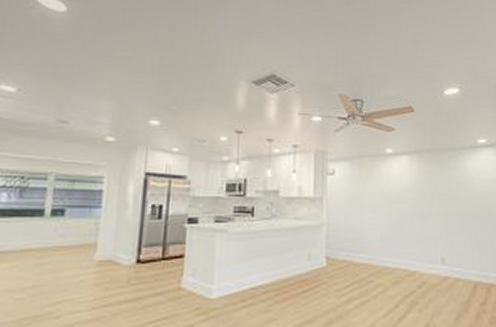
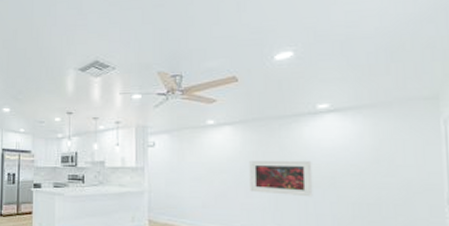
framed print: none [423,190,475,227] -> present [249,160,313,198]

